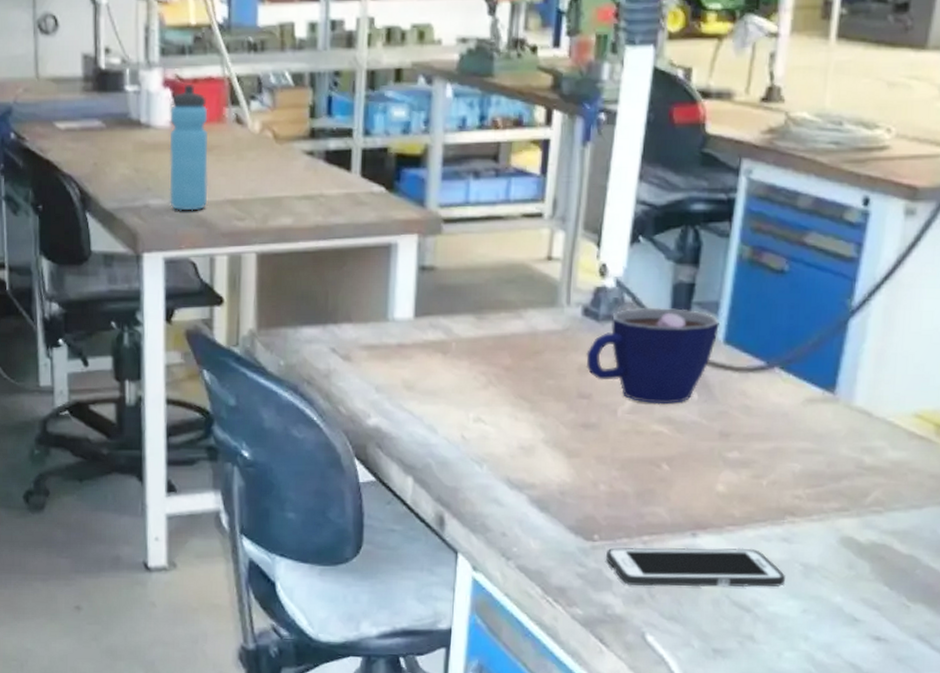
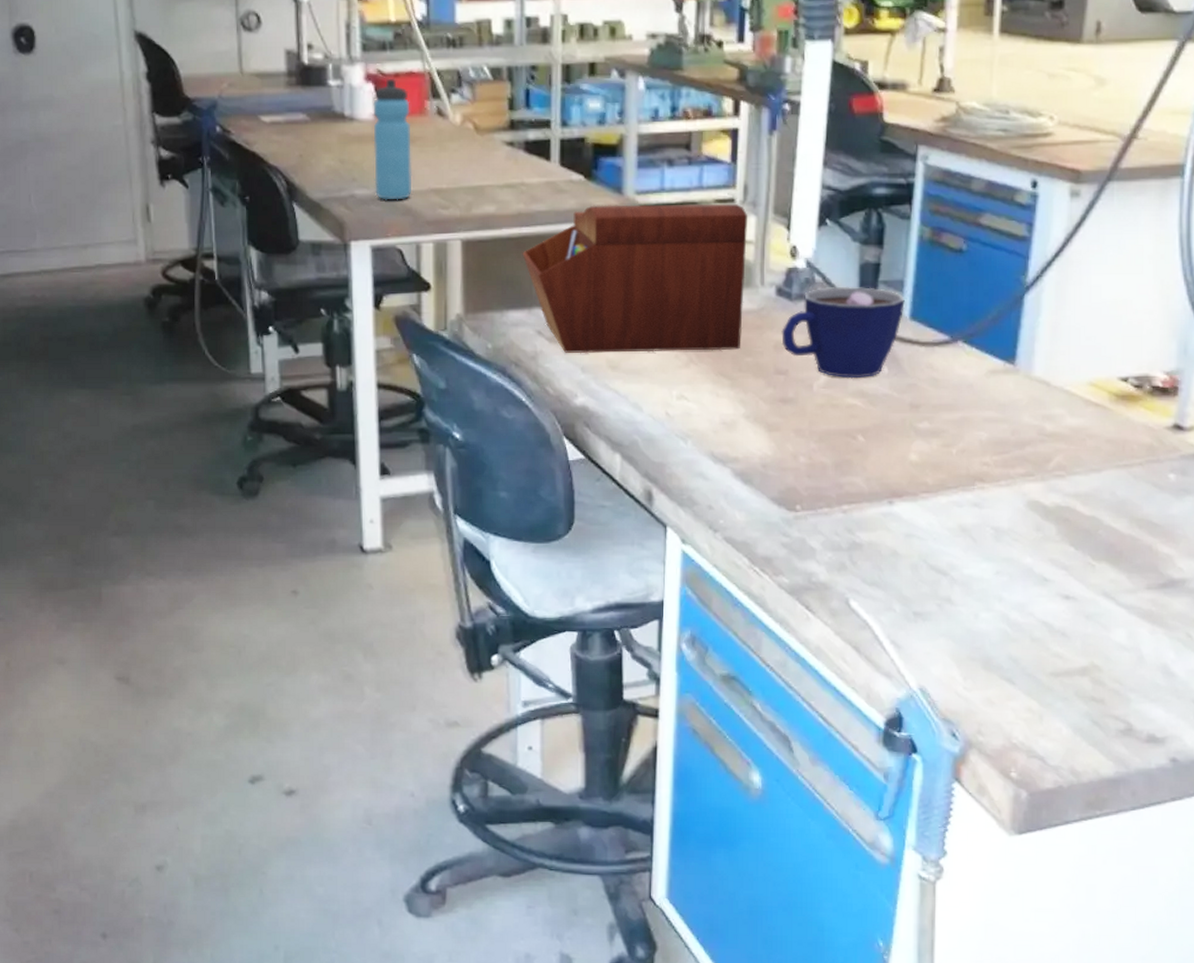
sewing box: none [318,218,555,373] -> present [522,204,747,354]
cell phone: present [606,547,785,588] -> none [809,514,978,554]

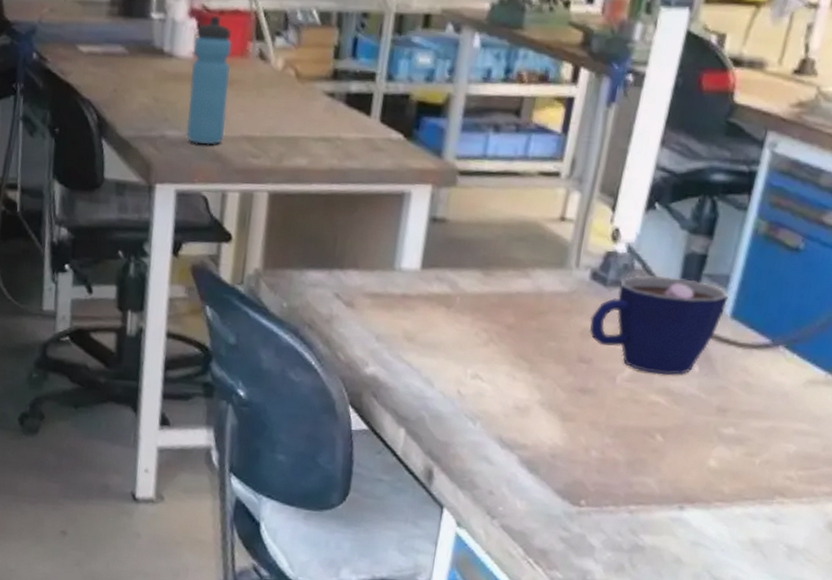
sewing box: present [522,204,747,354] -> none [329,167,572,333]

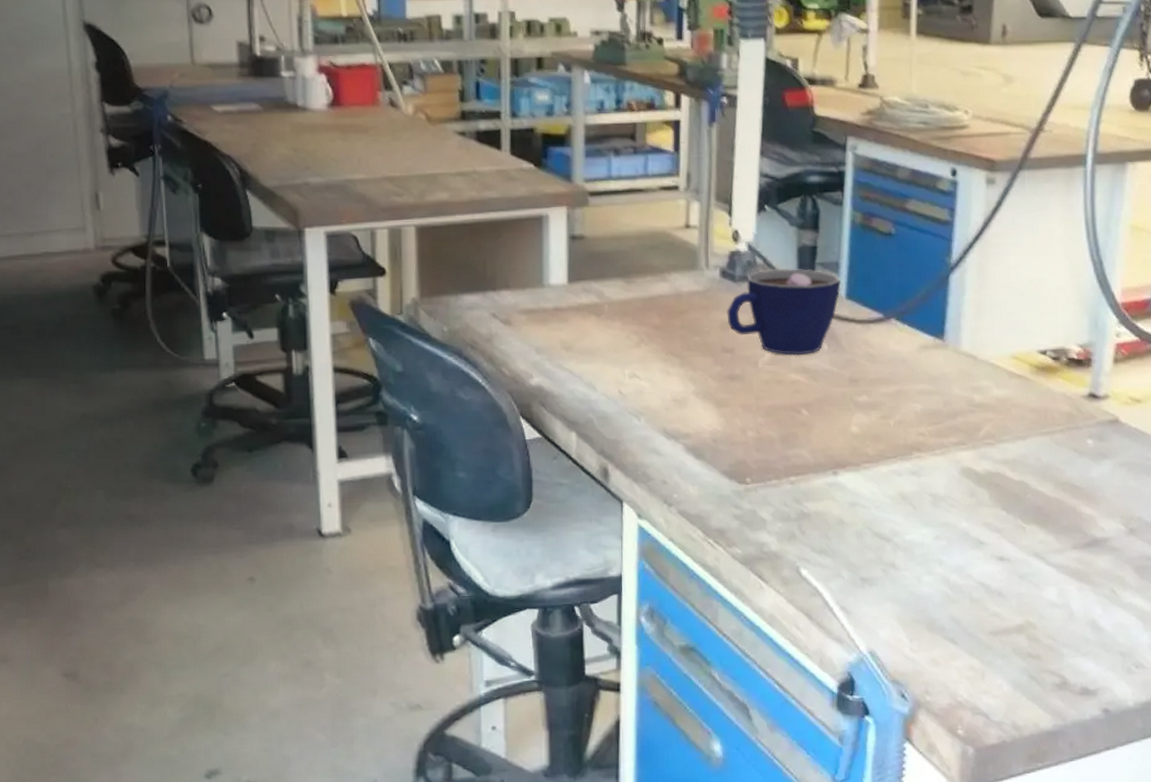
water bottle: present [186,15,233,145] -> none [326,70,366,188]

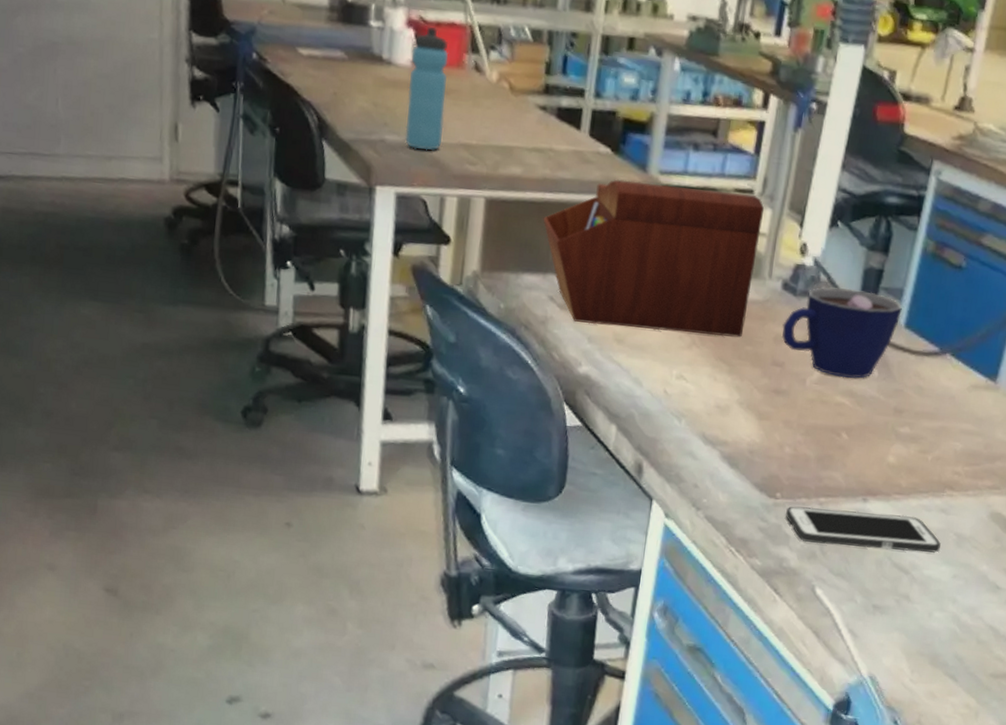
water bottle: none [326,70,366,188] -> present [405,26,449,150]
sewing box: none [475,191,692,336] -> present [543,179,764,338]
cell phone: none [759,483,917,524] -> present [786,506,941,553]

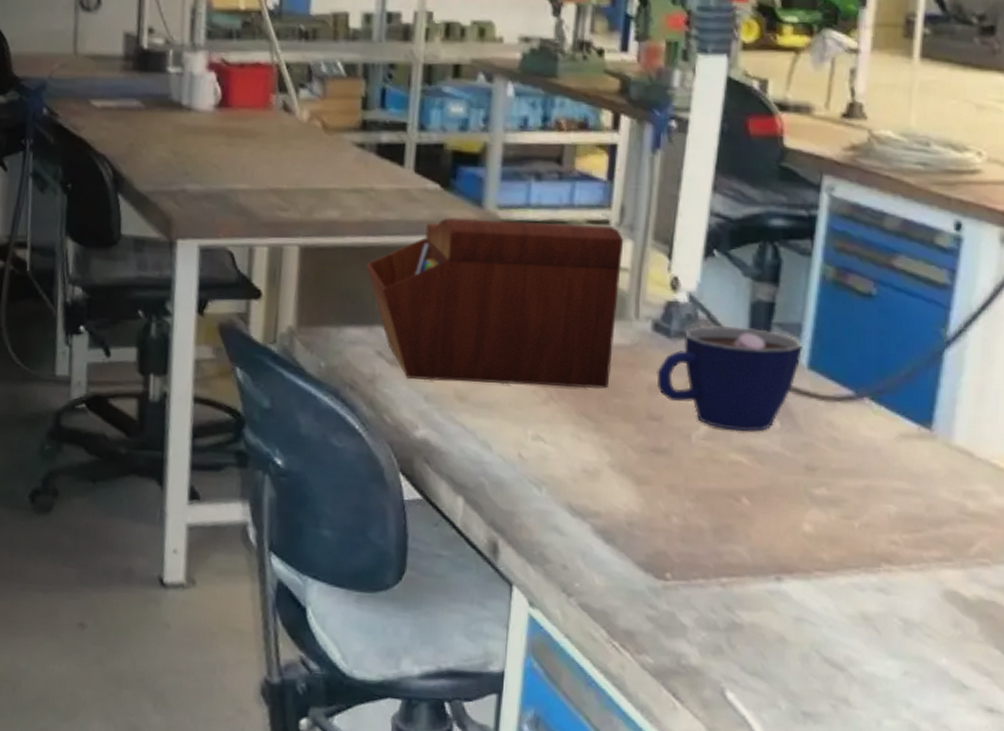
water bottle: present [405,26,449,150] -> none [208,68,254,198]
cell phone: present [786,506,941,553] -> none [680,589,882,644]

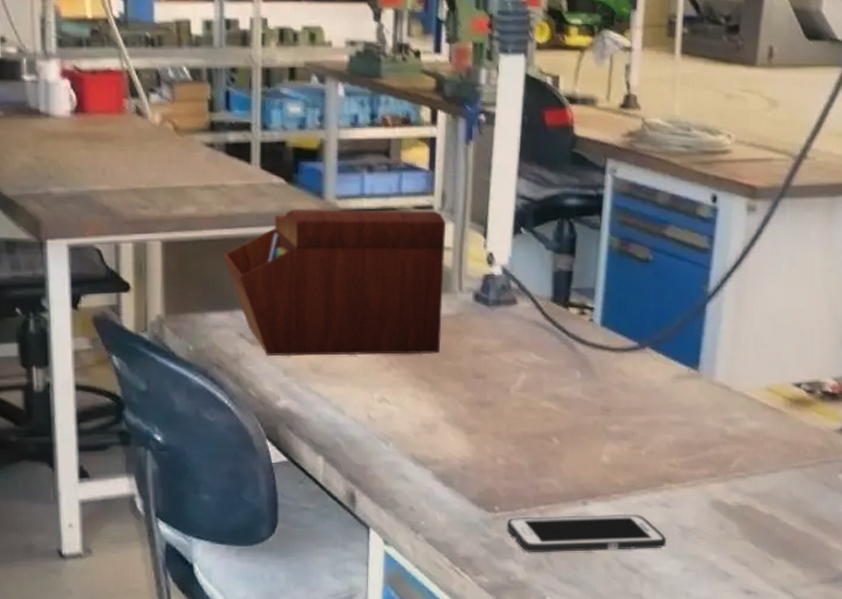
cup: present [656,325,802,432] -> none [479,293,596,383]
cell phone: none [680,589,882,644] -> present [507,513,666,553]

